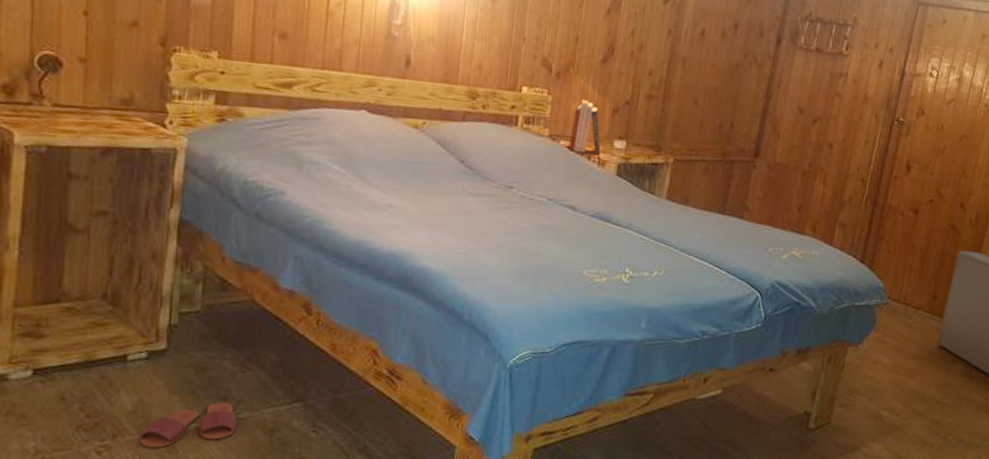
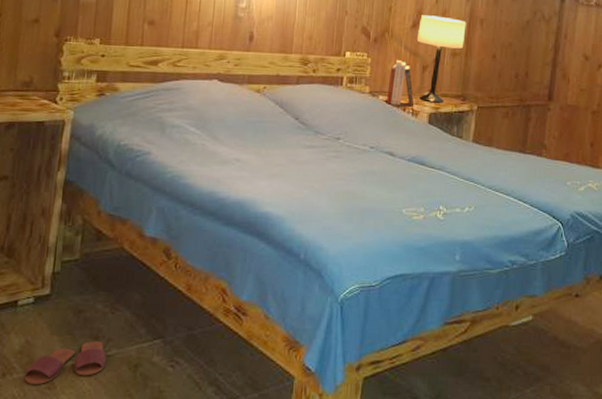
table lamp: none [606,48,666,153] -> present [416,15,466,103]

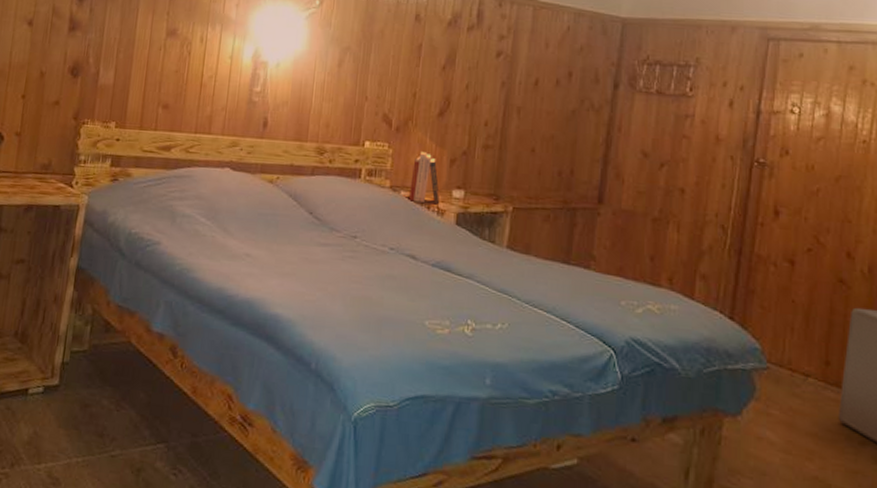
slippers: present [24,341,106,386] -> none [30,438,110,480]
table lamp: present [416,15,466,103] -> none [443,102,501,202]

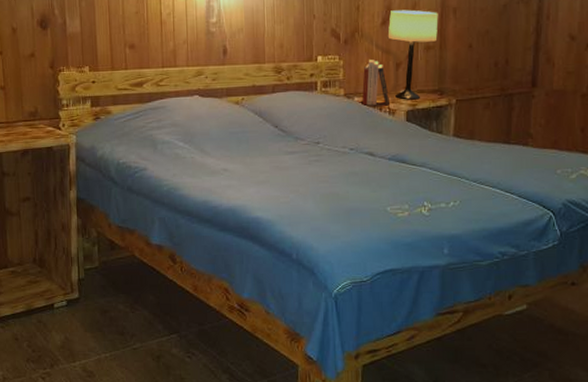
table lamp: none [443,102,501,202] -> present [387,9,438,100]

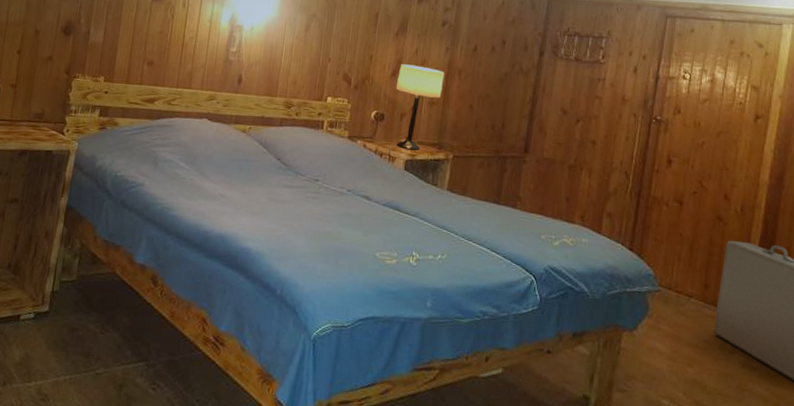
books: present [361,58,391,106] -> none [364,106,392,153]

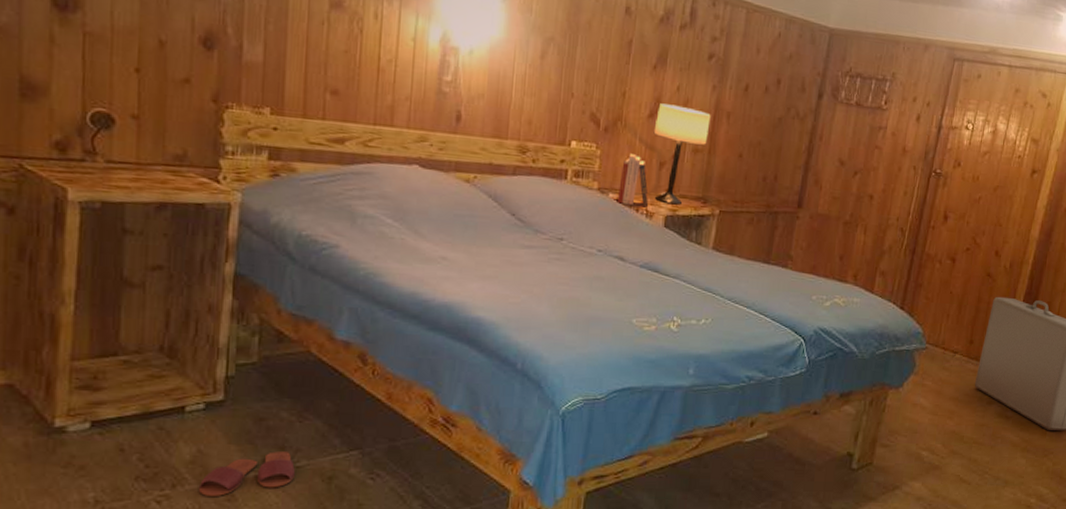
slippers: none [21,358,95,396] -> present [198,451,295,498]
books: none [364,106,392,153] -> present [616,152,649,208]

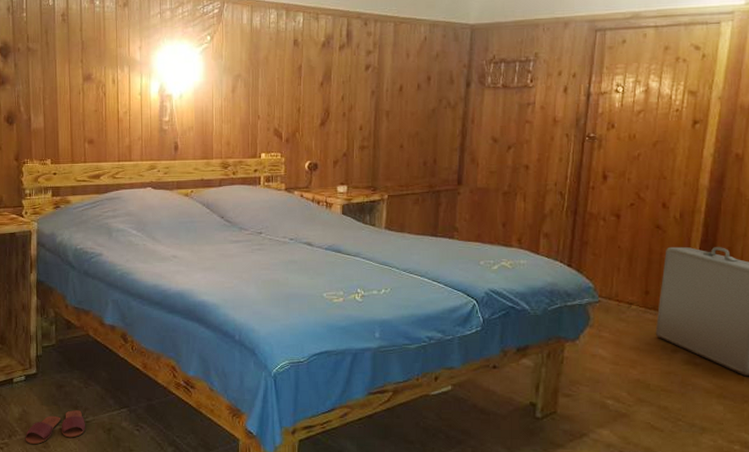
books: present [616,152,649,208] -> none [301,156,328,200]
table lamp: present [653,103,711,205] -> none [326,112,373,195]

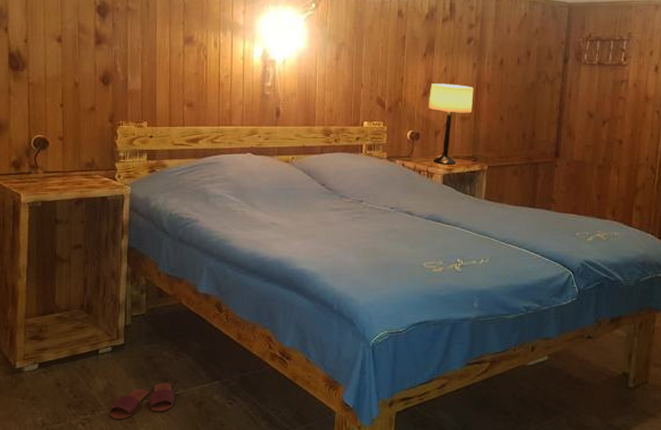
table lamp: none [326,112,373,195] -> present [428,83,474,165]

